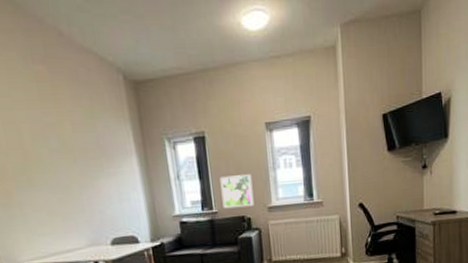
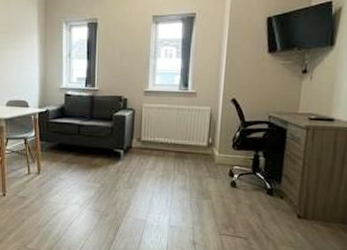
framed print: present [220,174,255,209] -> none [104,59,134,89]

